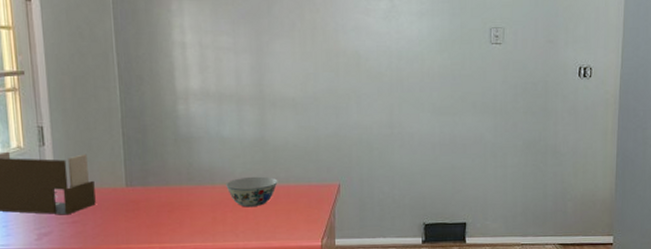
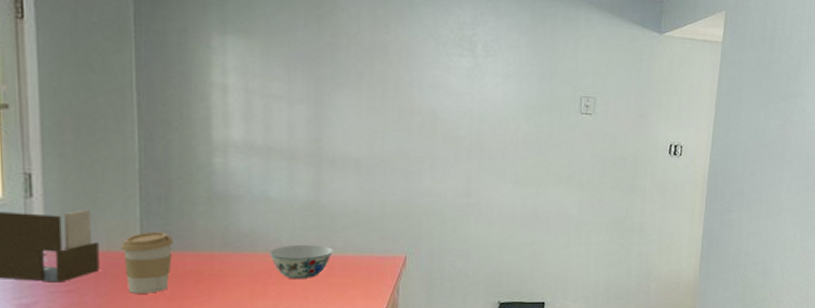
coffee cup: none [111,170,151,223] -> present [121,231,174,293]

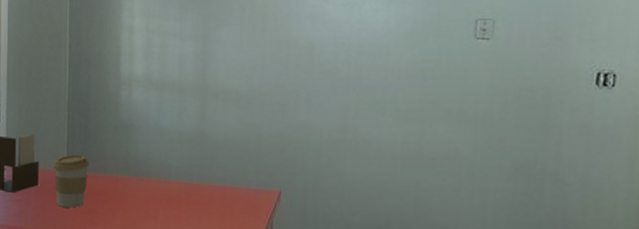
bowl: present [269,244,333,280] -> none [161,172,214,207]

